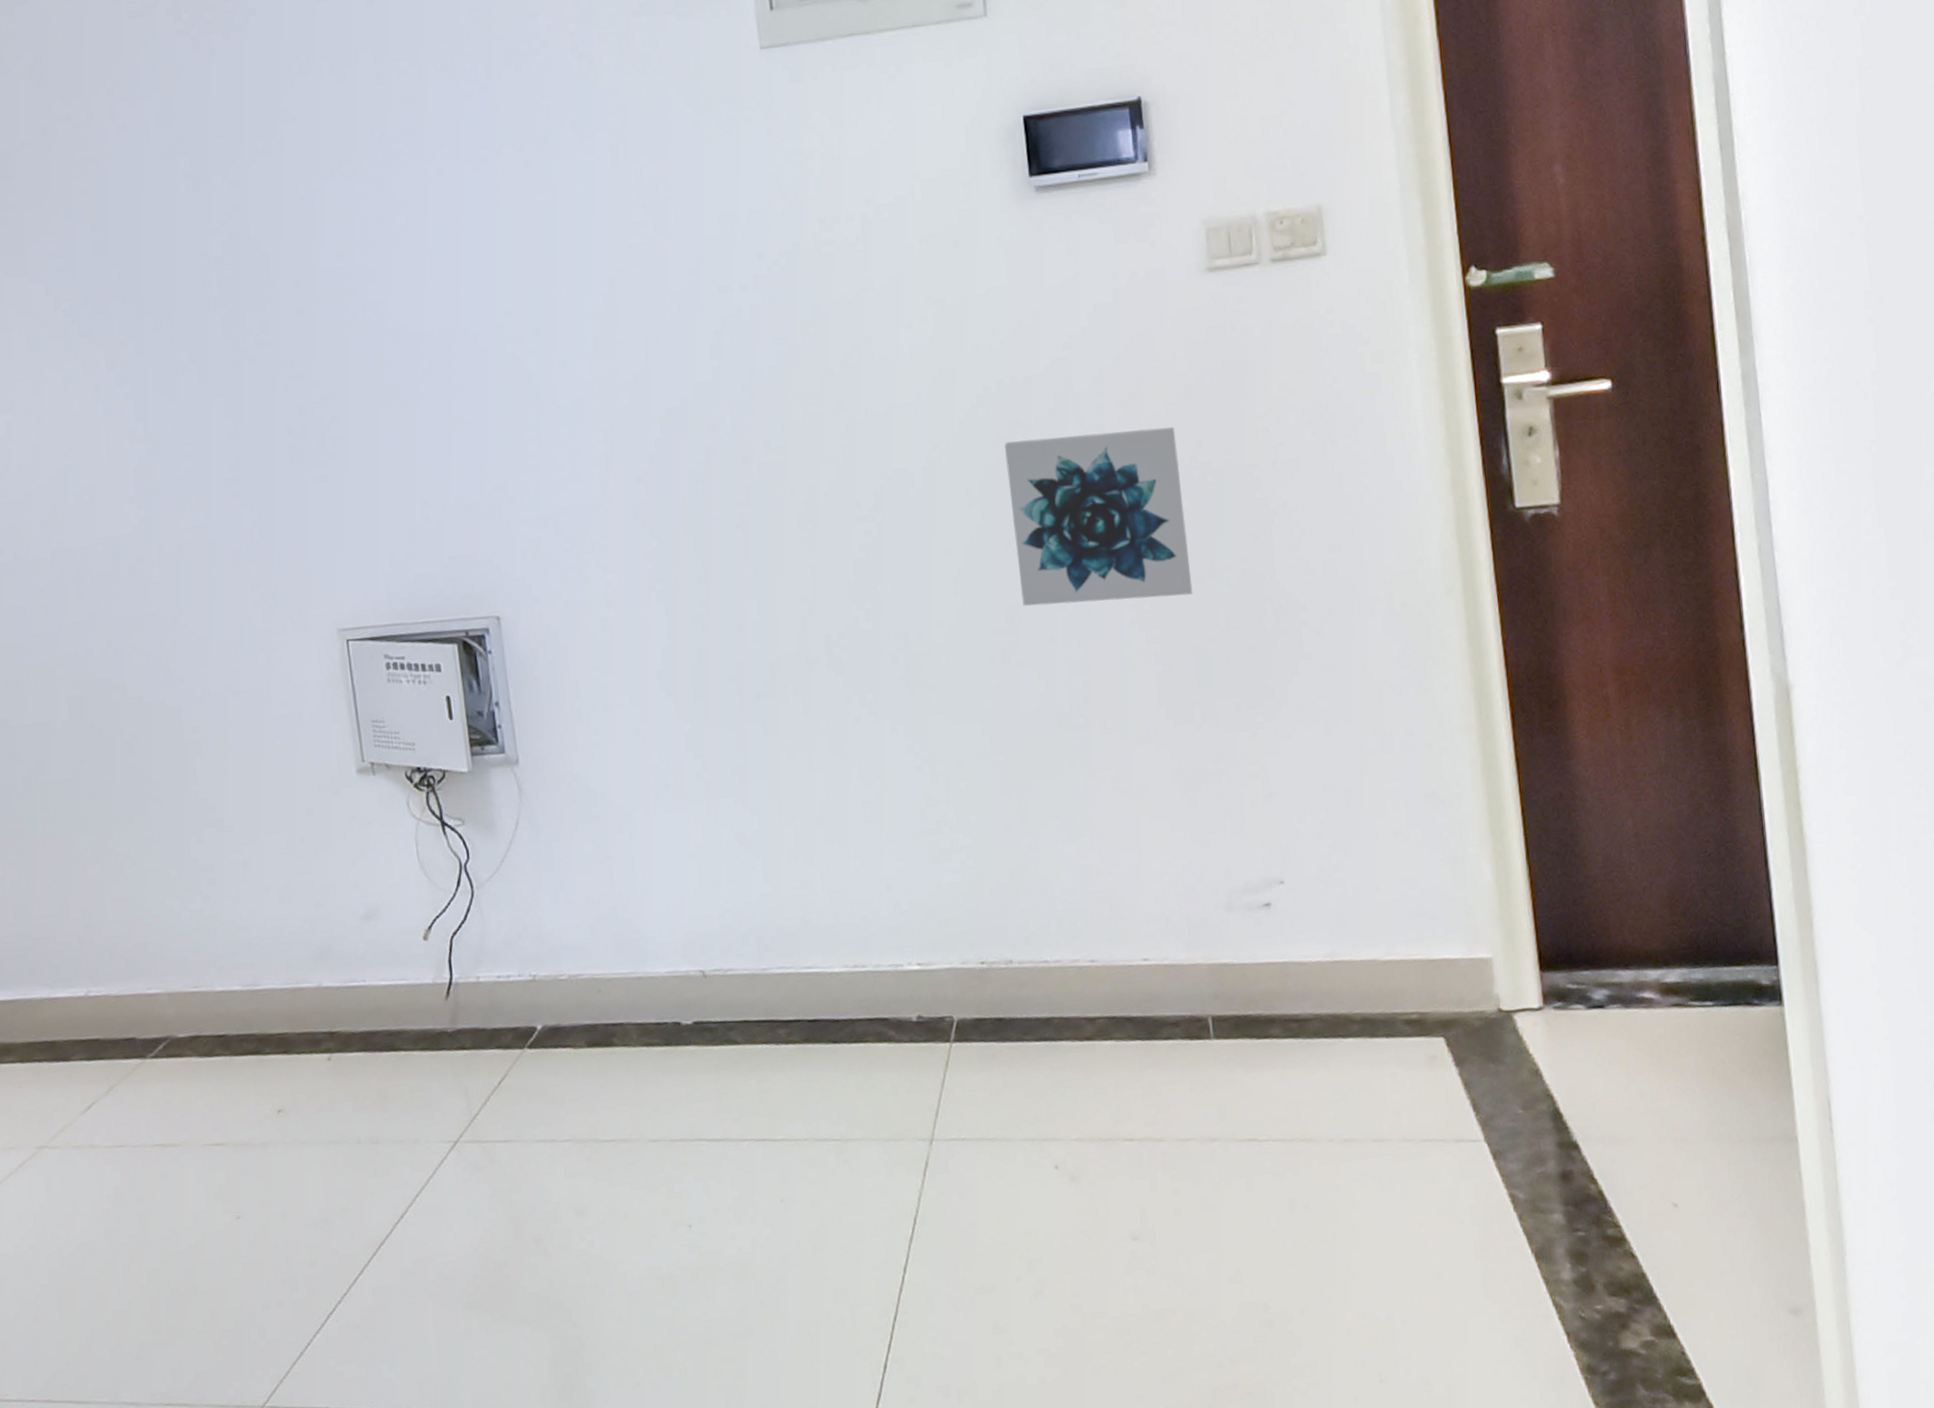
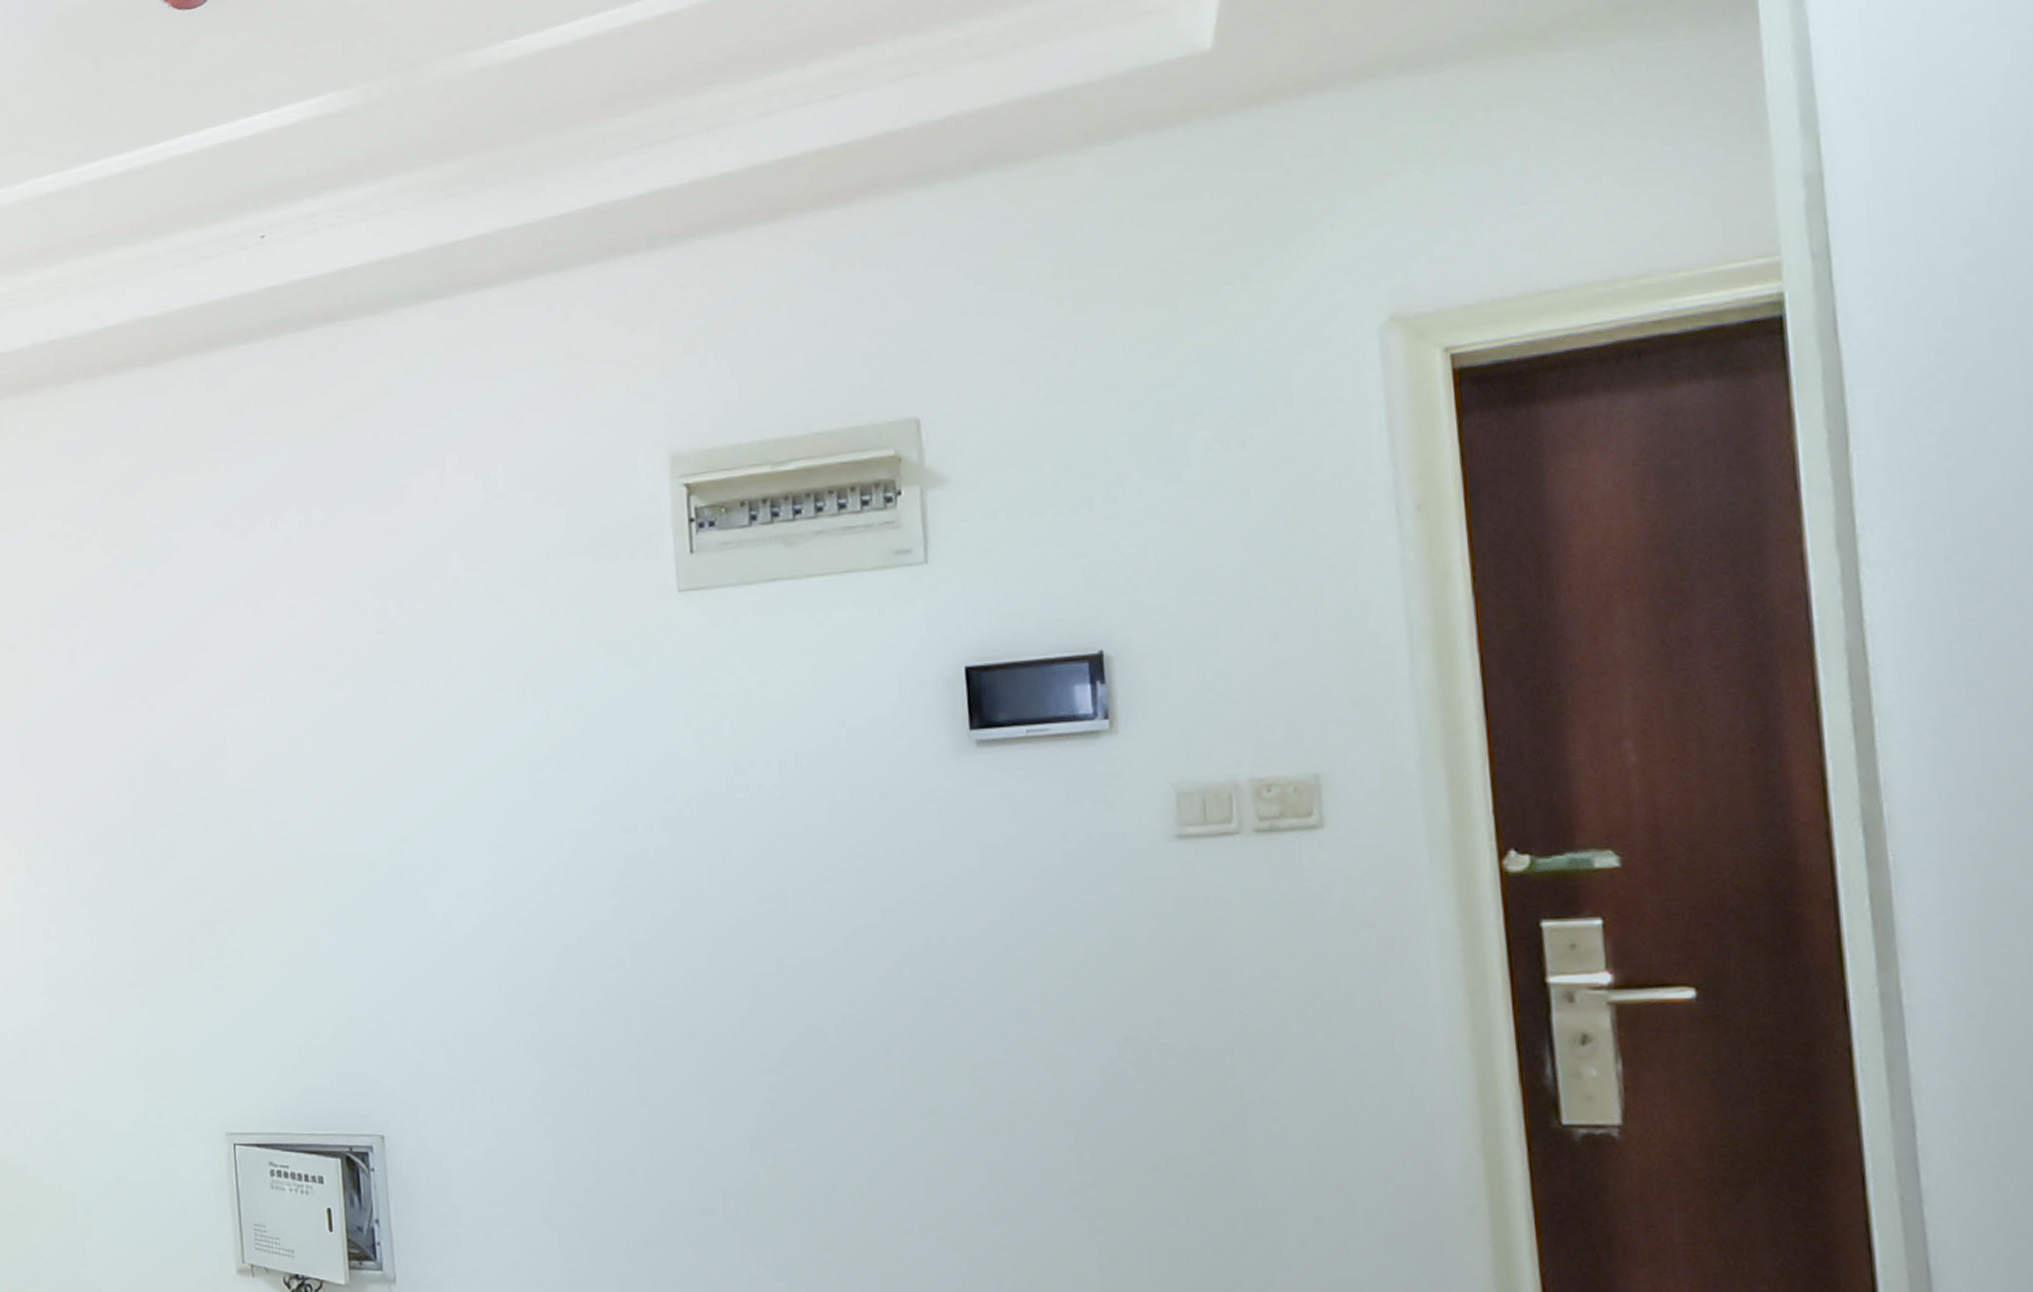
wall art: present [1005,426,1193,606] -> none [931,1002,1147,1185]

